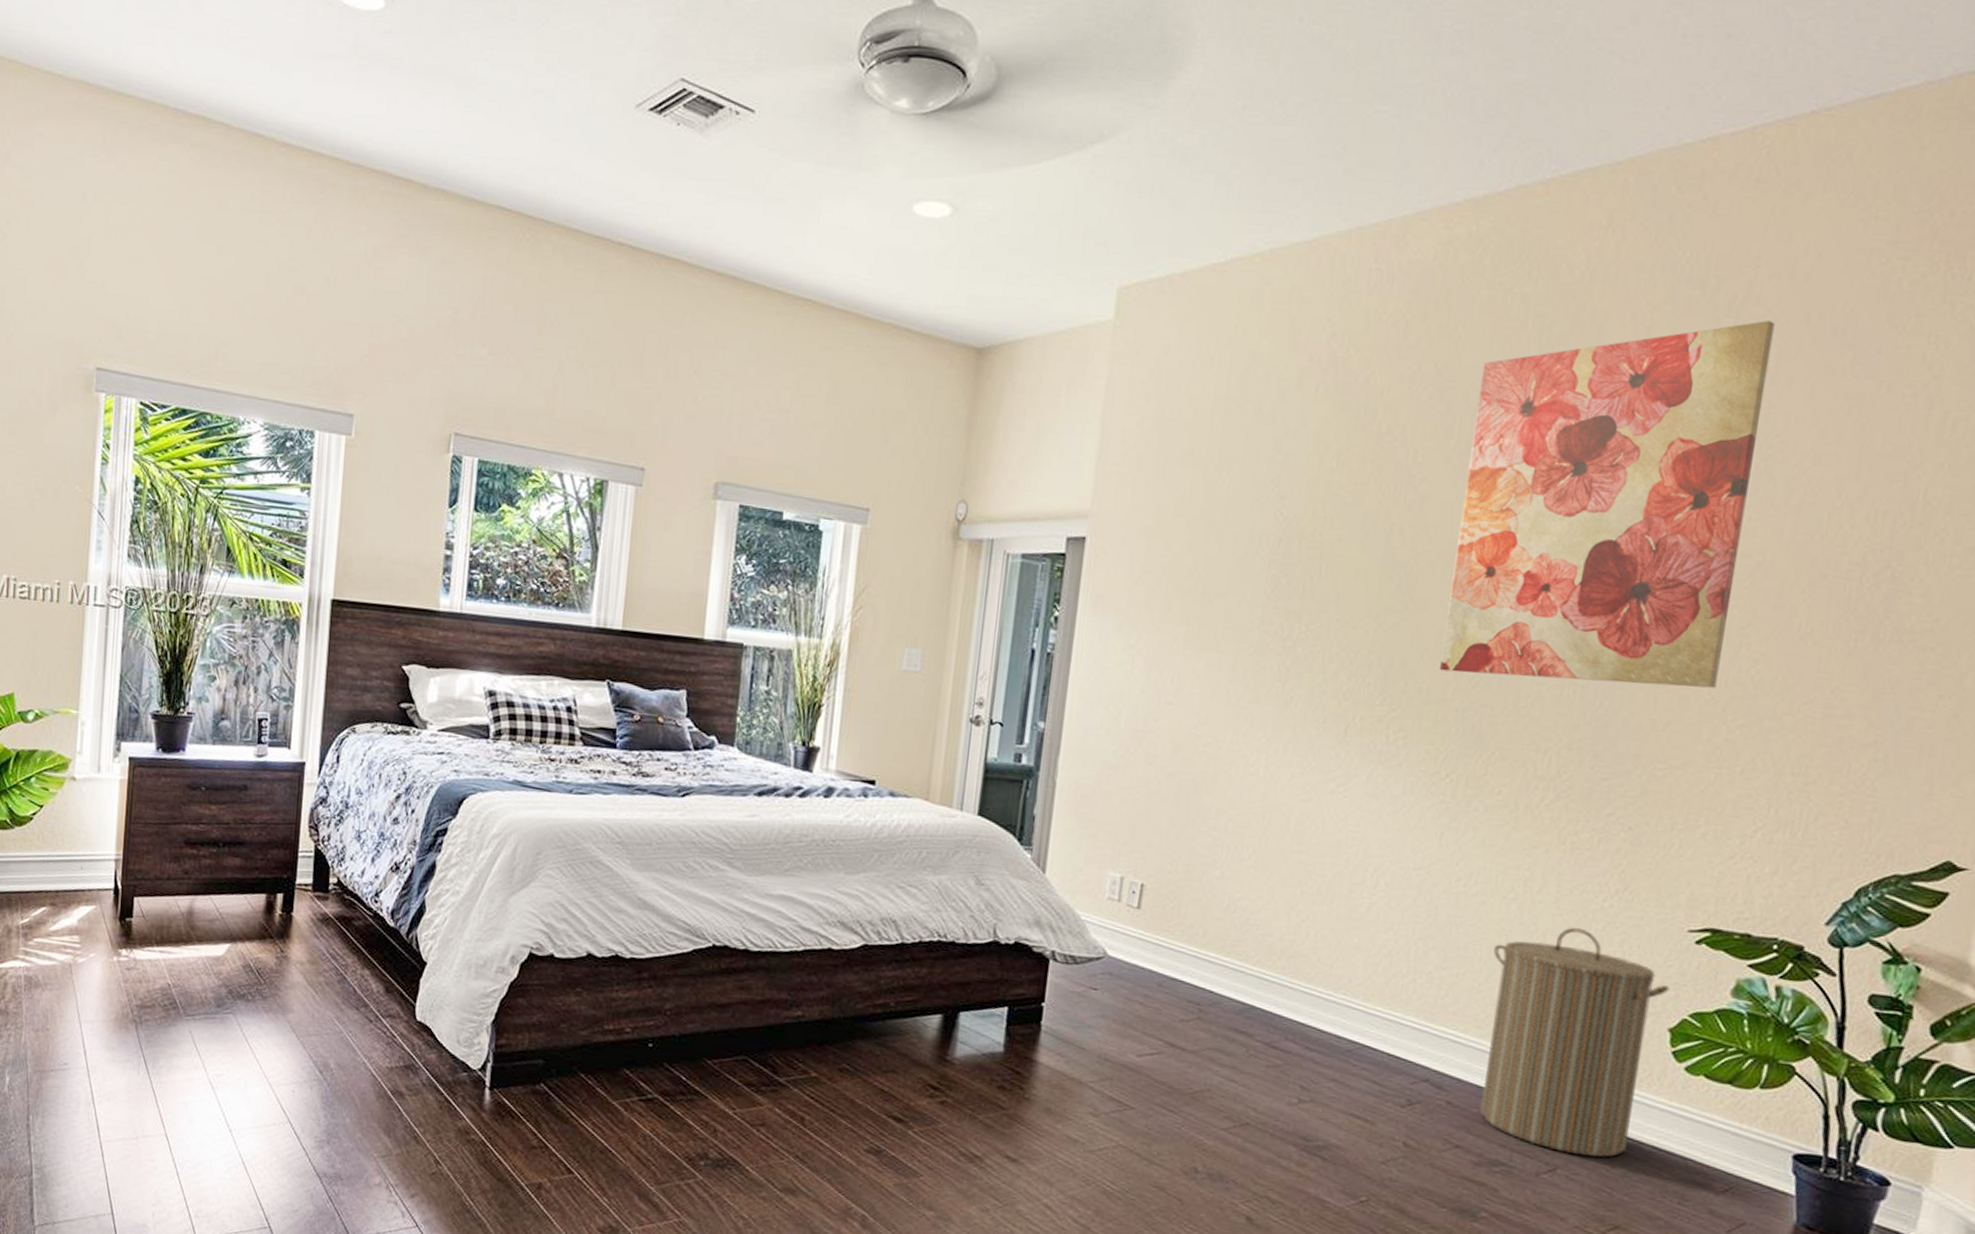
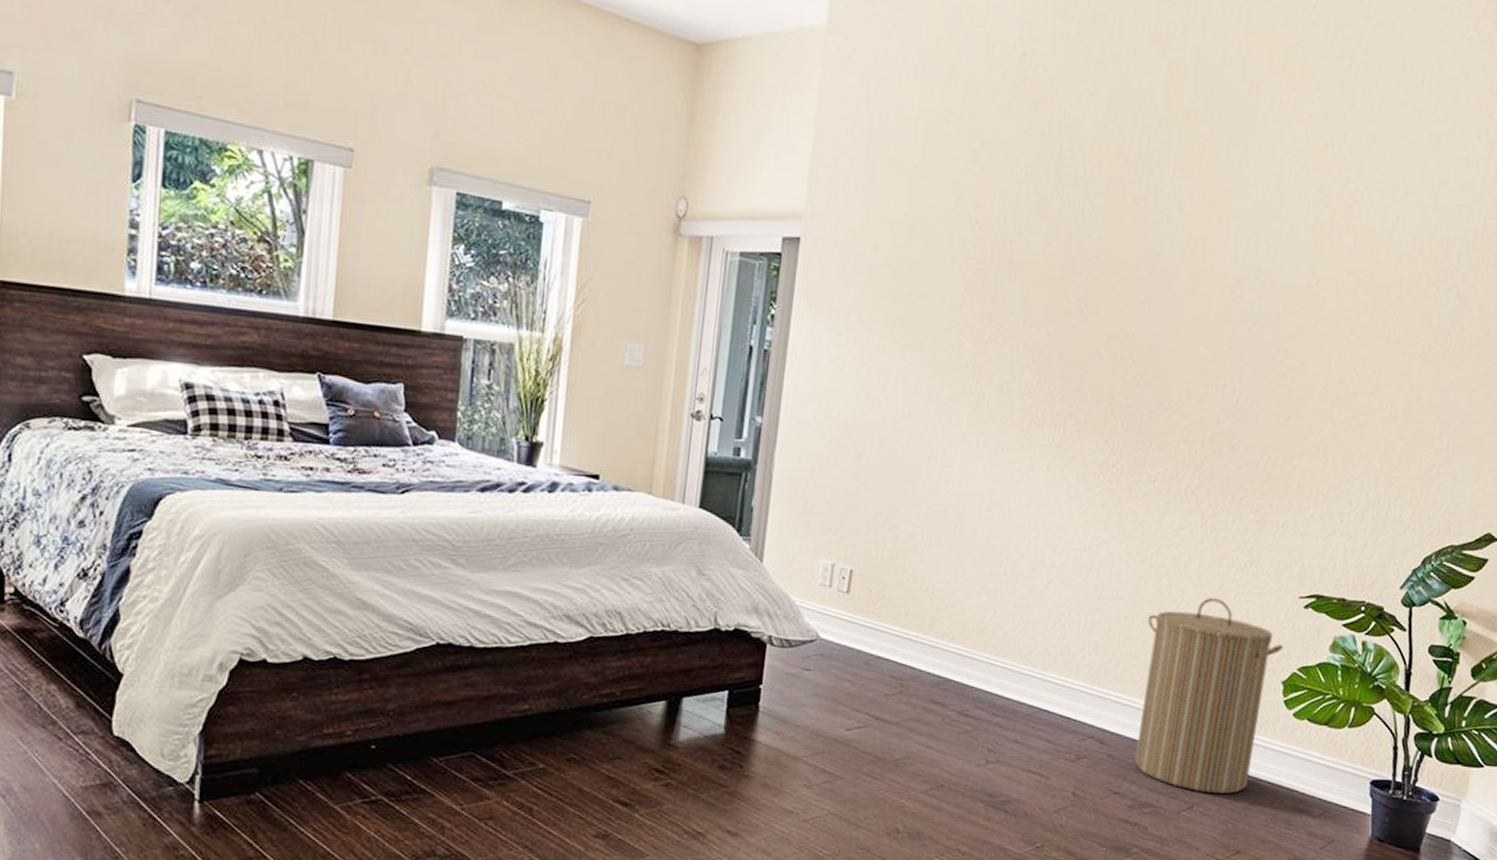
wall art: present [1440,320,1775,689] -> none [1109,65,1379,388]

